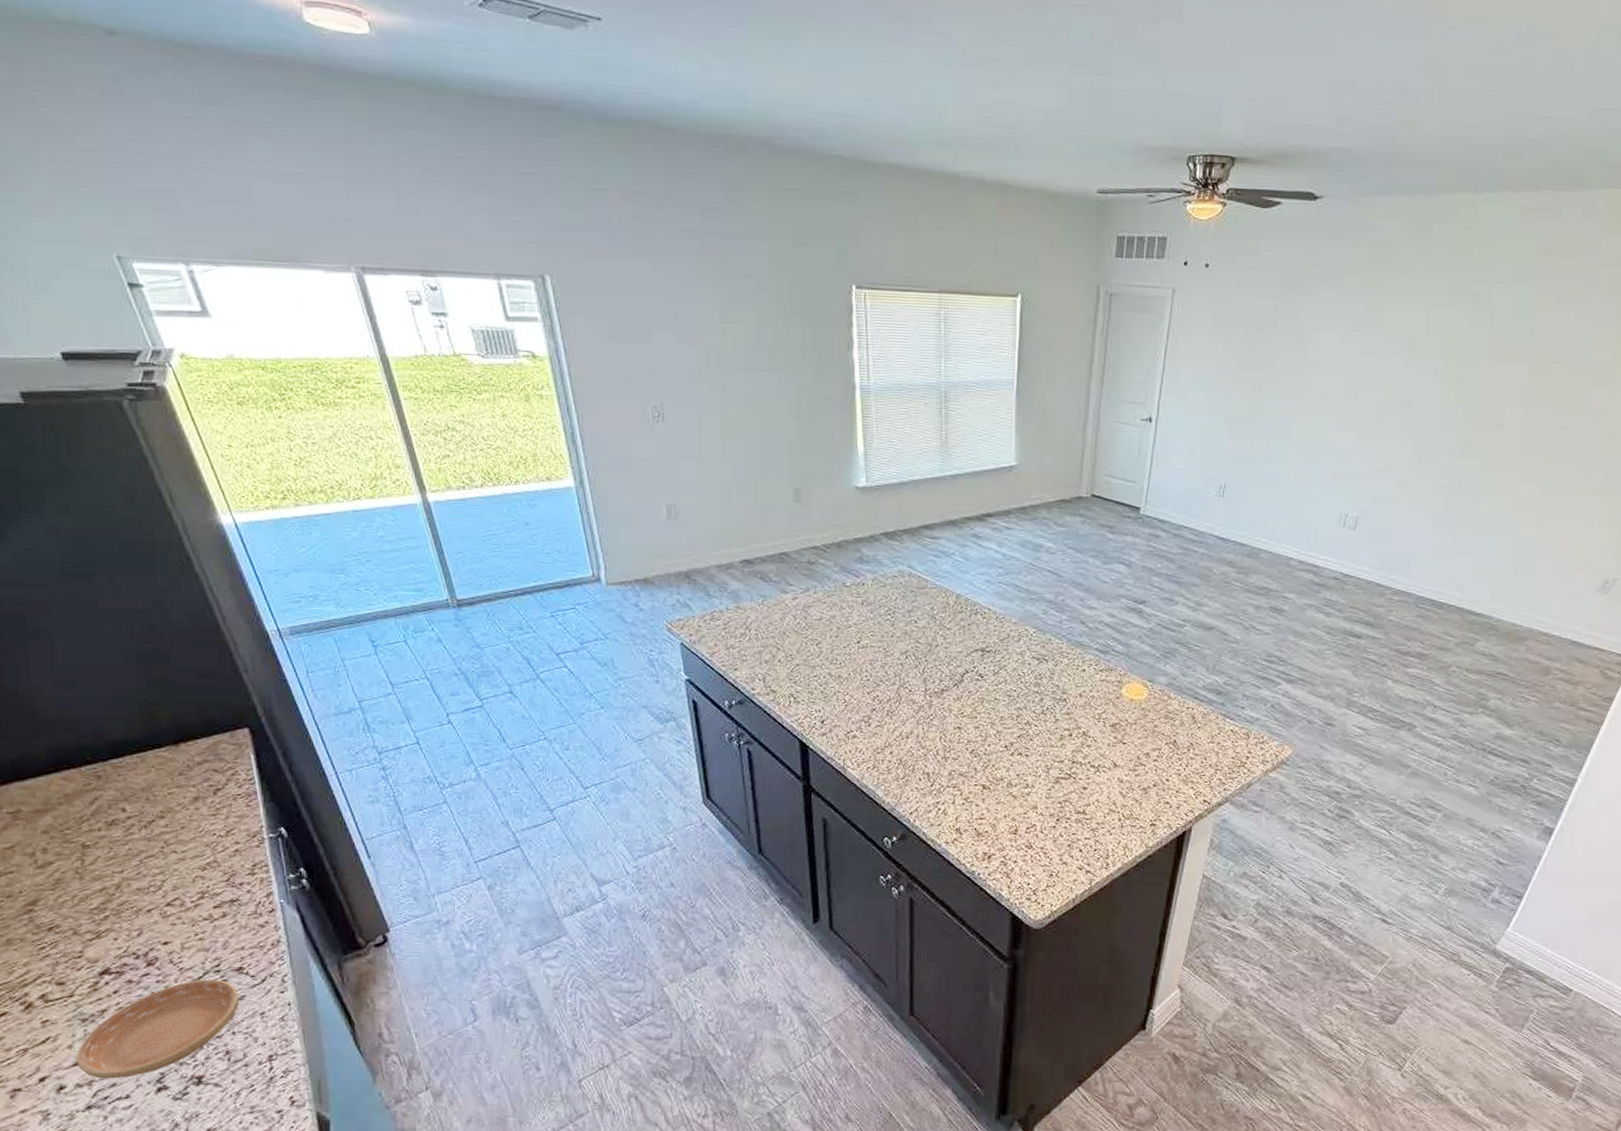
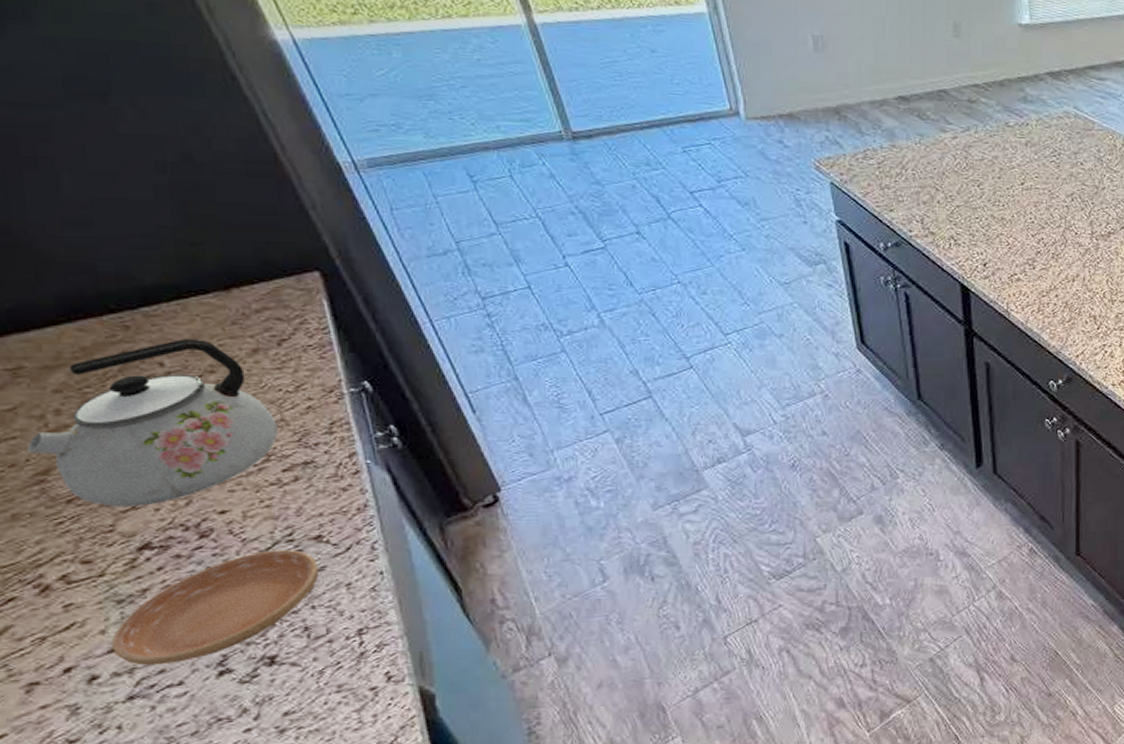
kettle: none [21,788,211,936] -> present [27,339,278,507]

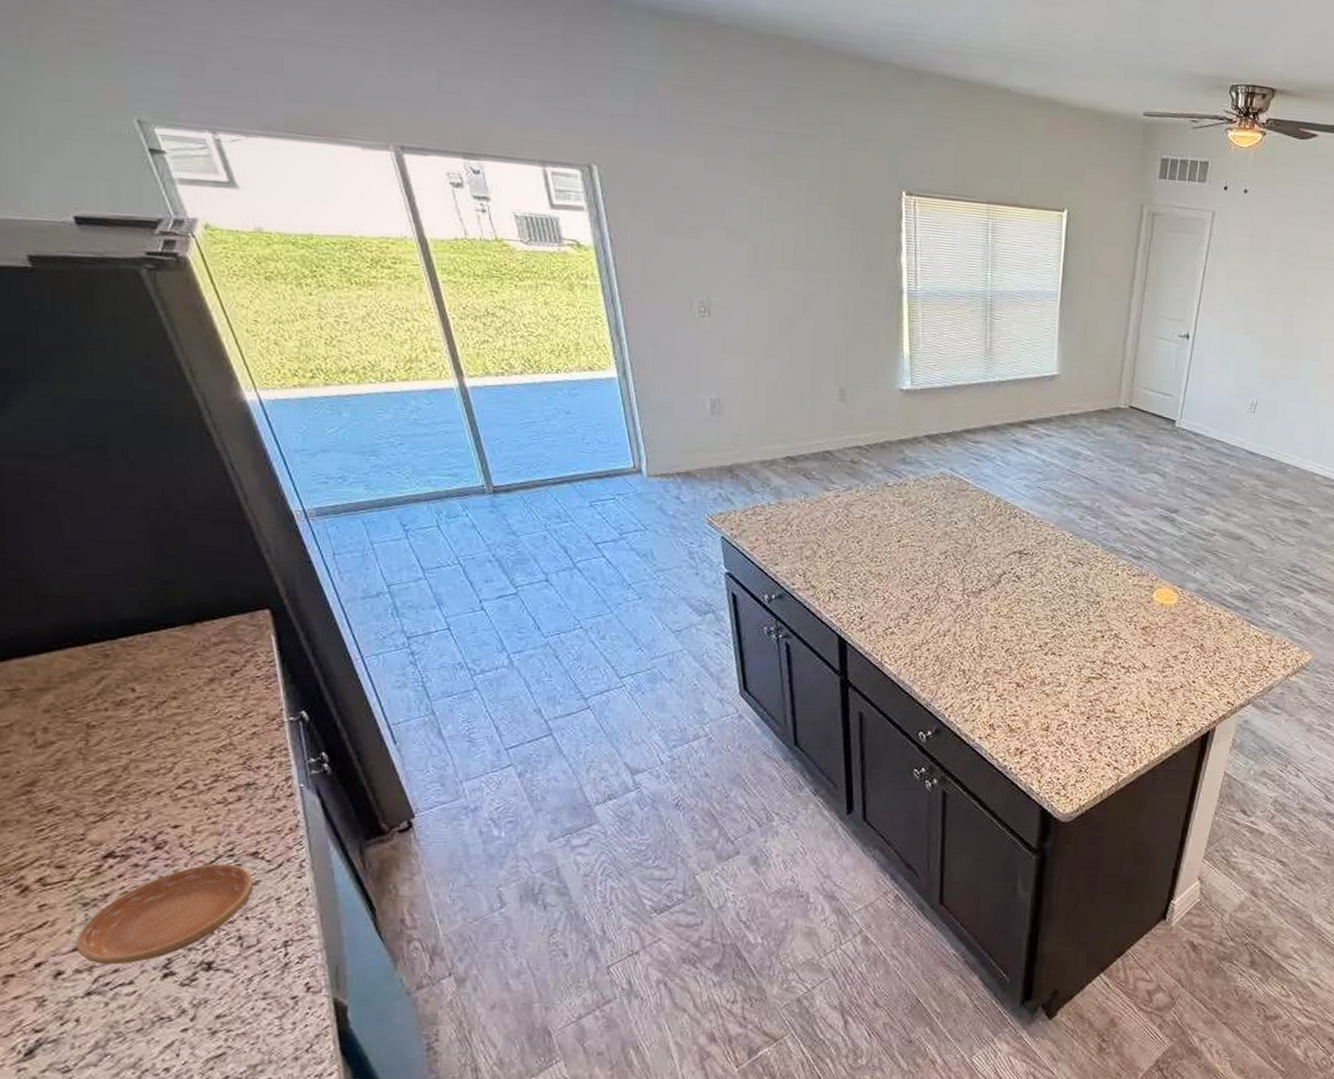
kettle: present [27,339,278,507] -> none [19,668,226,818]

